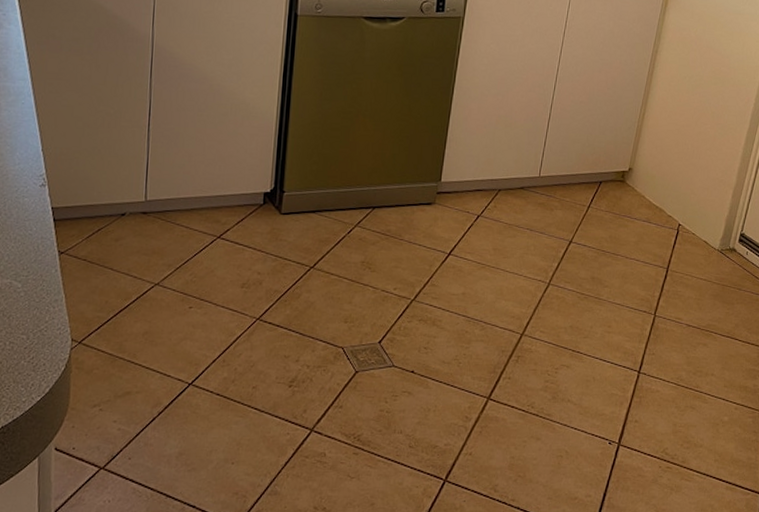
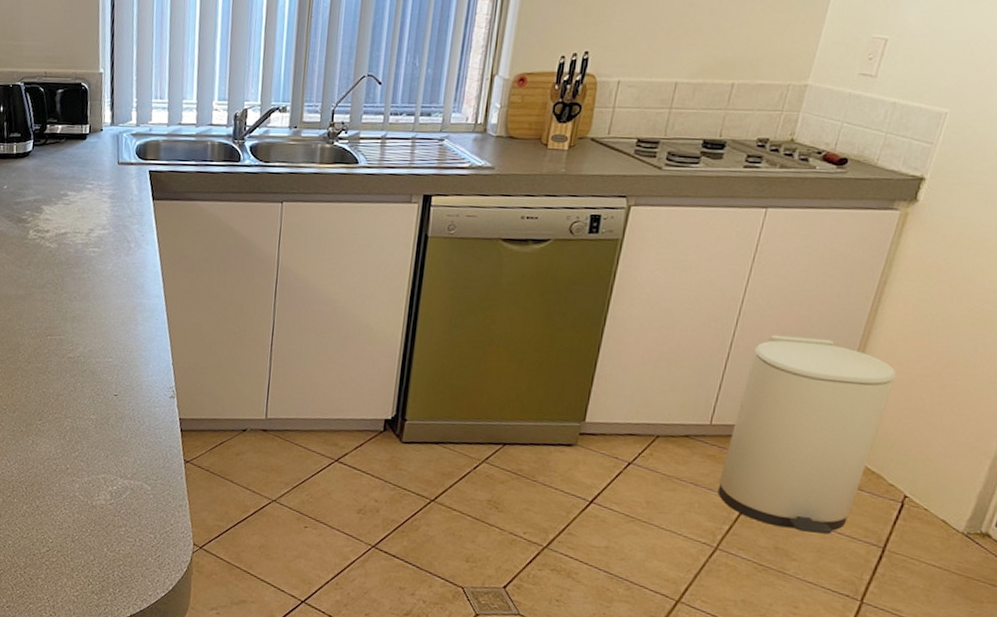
pedal bin: none [548,97,668,262] -> present [718,334,897,535]

